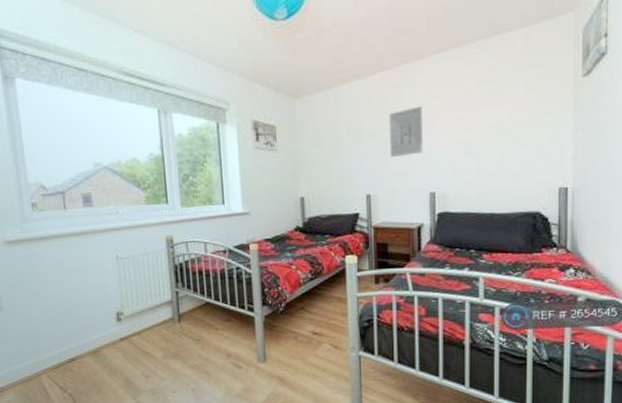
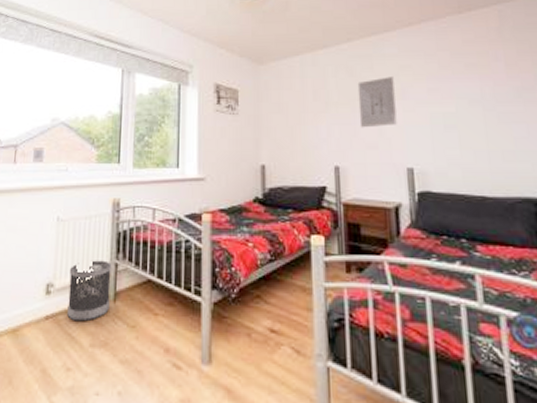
wastebasket: none [134,290,176,340] -> present [67,260,112,322]

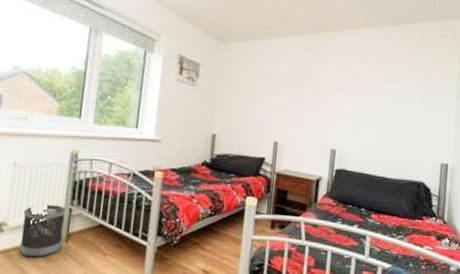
wall art: present [357,76,397,128] -> none [299,70,333,113]

